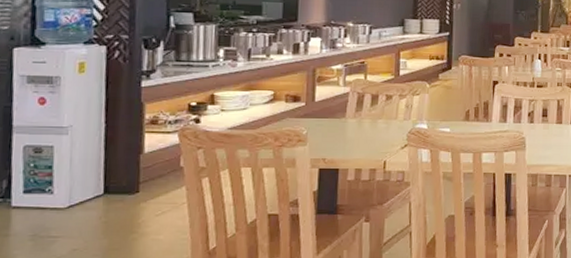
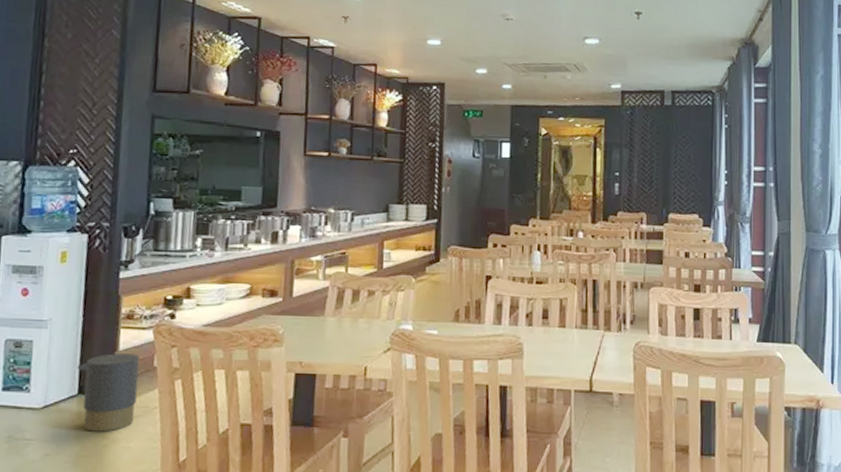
trash can: none [102,156,166,227] -> present [77,353,139,432]

